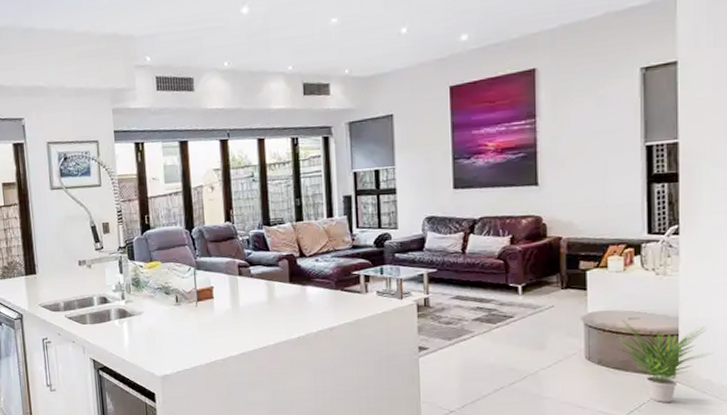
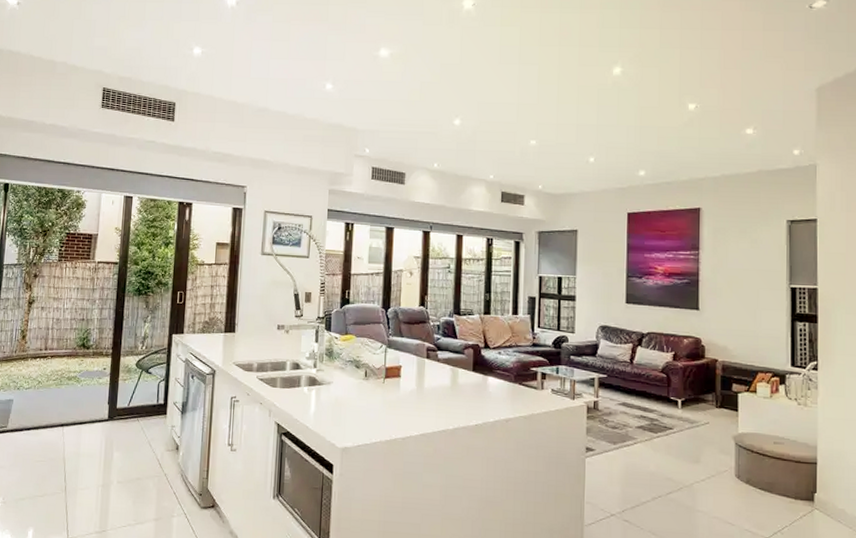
potted plant: present [617,320,712,403] -> none [764,444,846,529]

